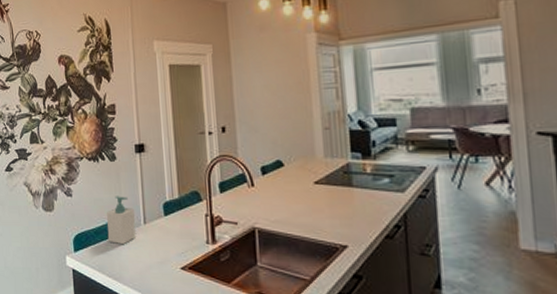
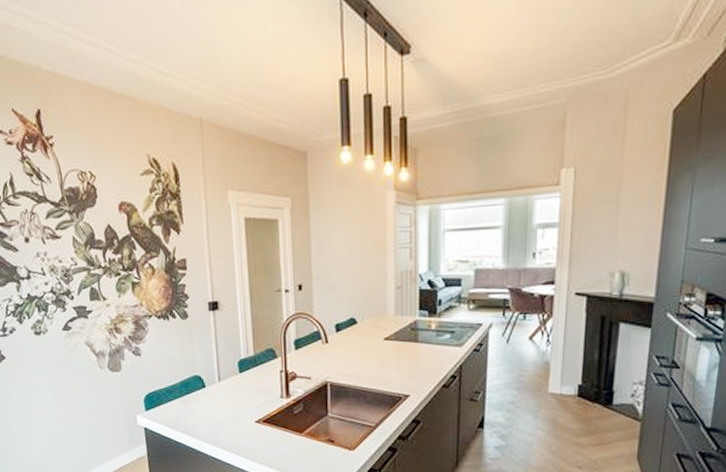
soap bottle: present [106,196,136,245] -> none [179,354,210,402]

